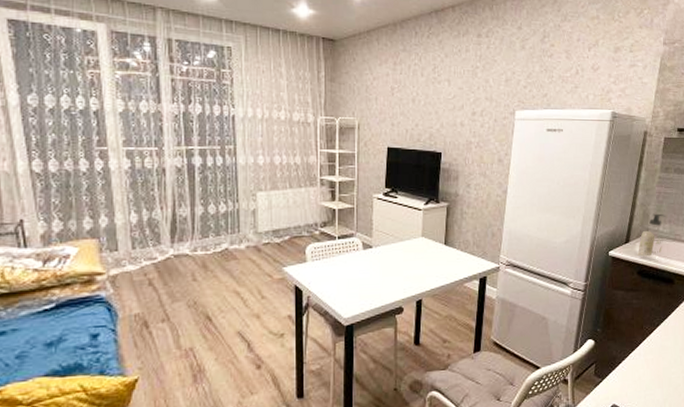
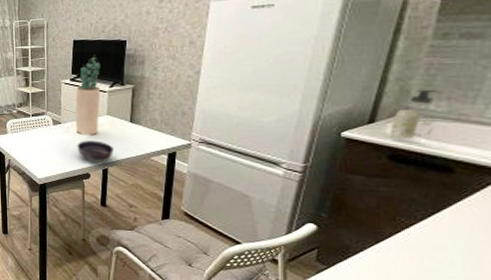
vase: none [388,166,417,262] -> present [75,54,101,136]
bowl: none [389,267,428,293] -> present [77,141,114,162]

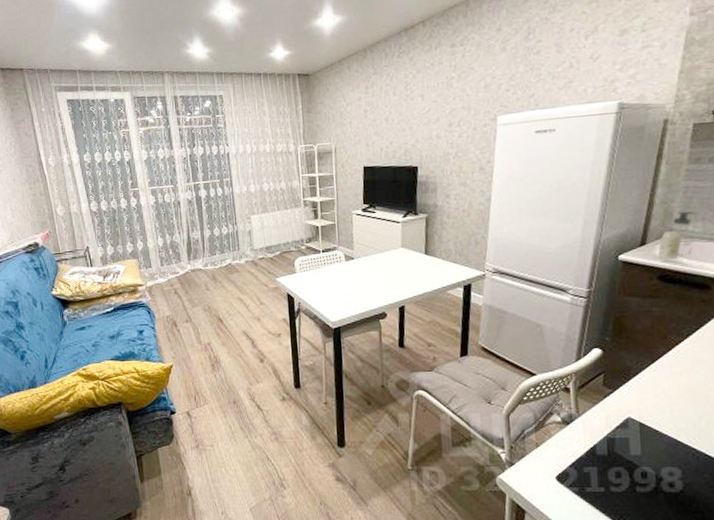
vase: present [75,54,101,136] -> none [368,182,394,271]
bowl: present [77,141,114,162] -> none [371,276,410,300]

